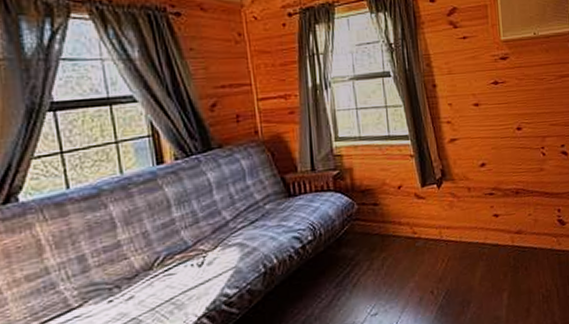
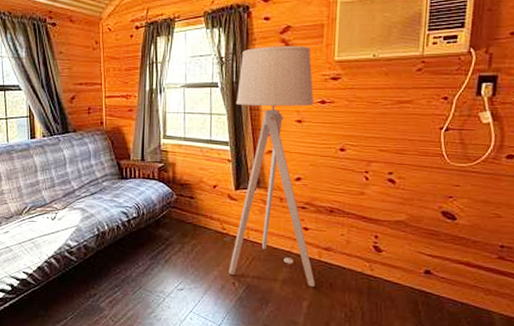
floor lamp: none [411,27,512,284] -> present [228,45,316,287]

